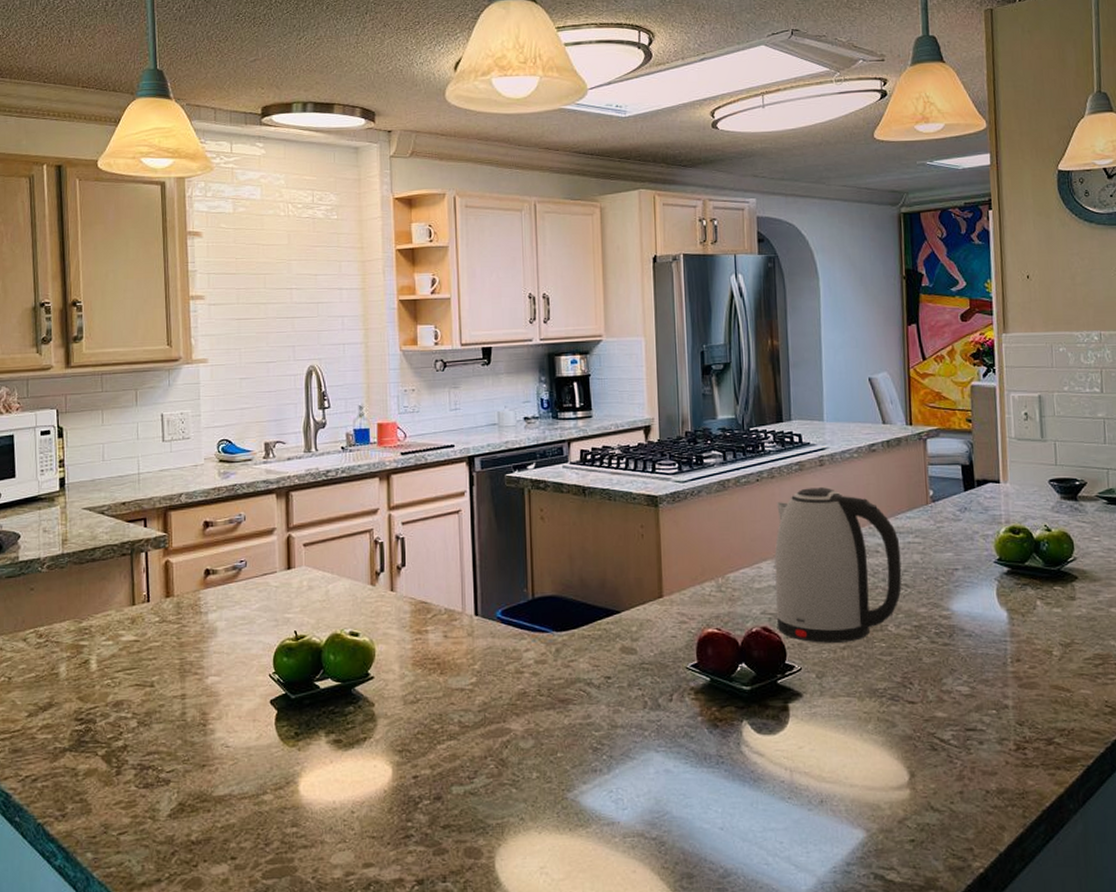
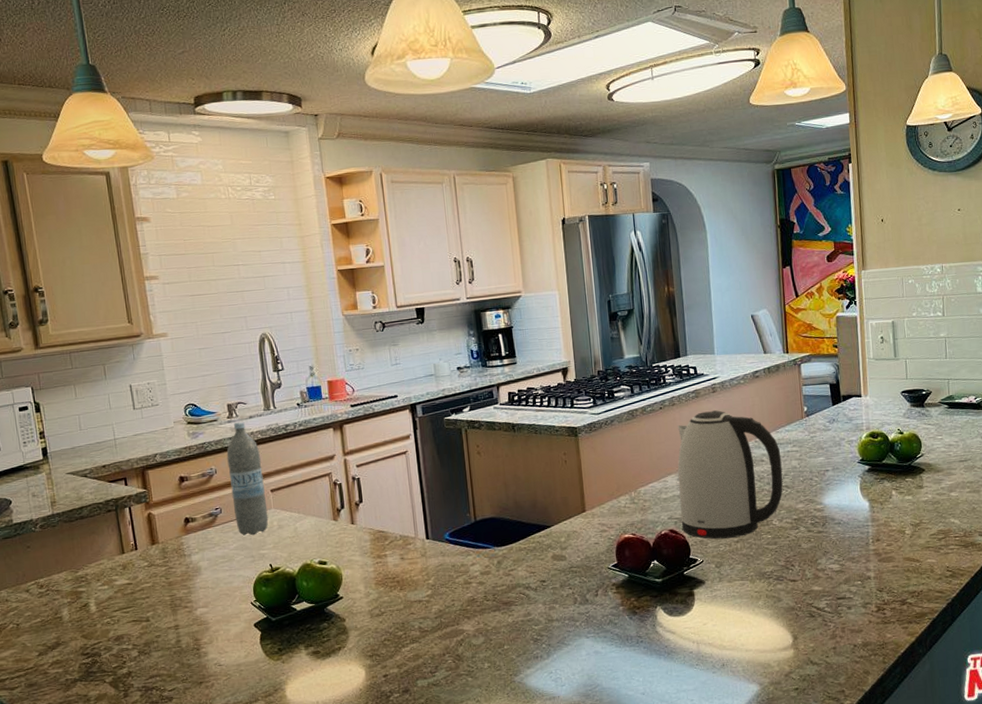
water bottle: none [258,463,298,596] -> present [226,421,269,536]

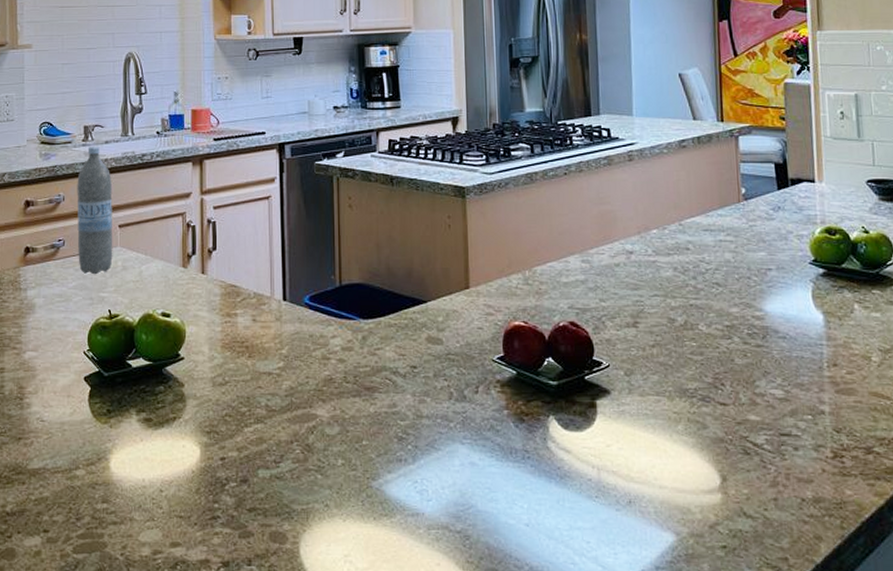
kettle: present [677,410,783,539] -> none [582,183,713,340]

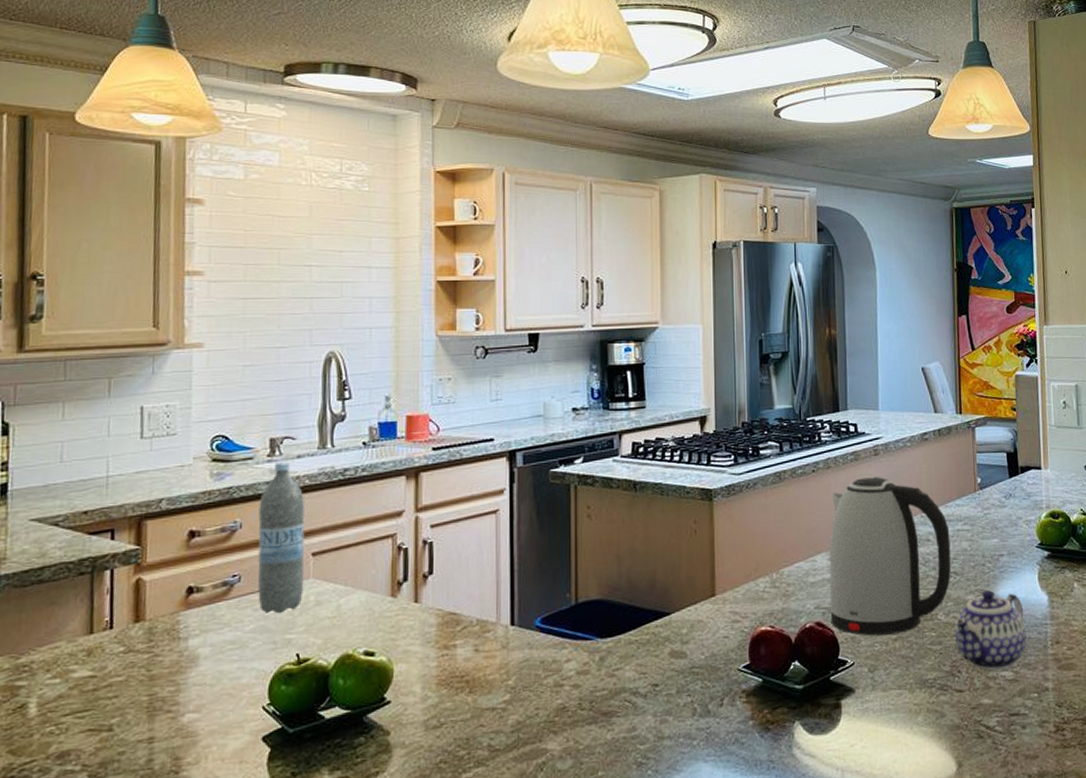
kettle: none [582,183,713,340] -> present [829,477,951,636]
teapot: none [716,304,799,388] -> present [953,590,1027,671]

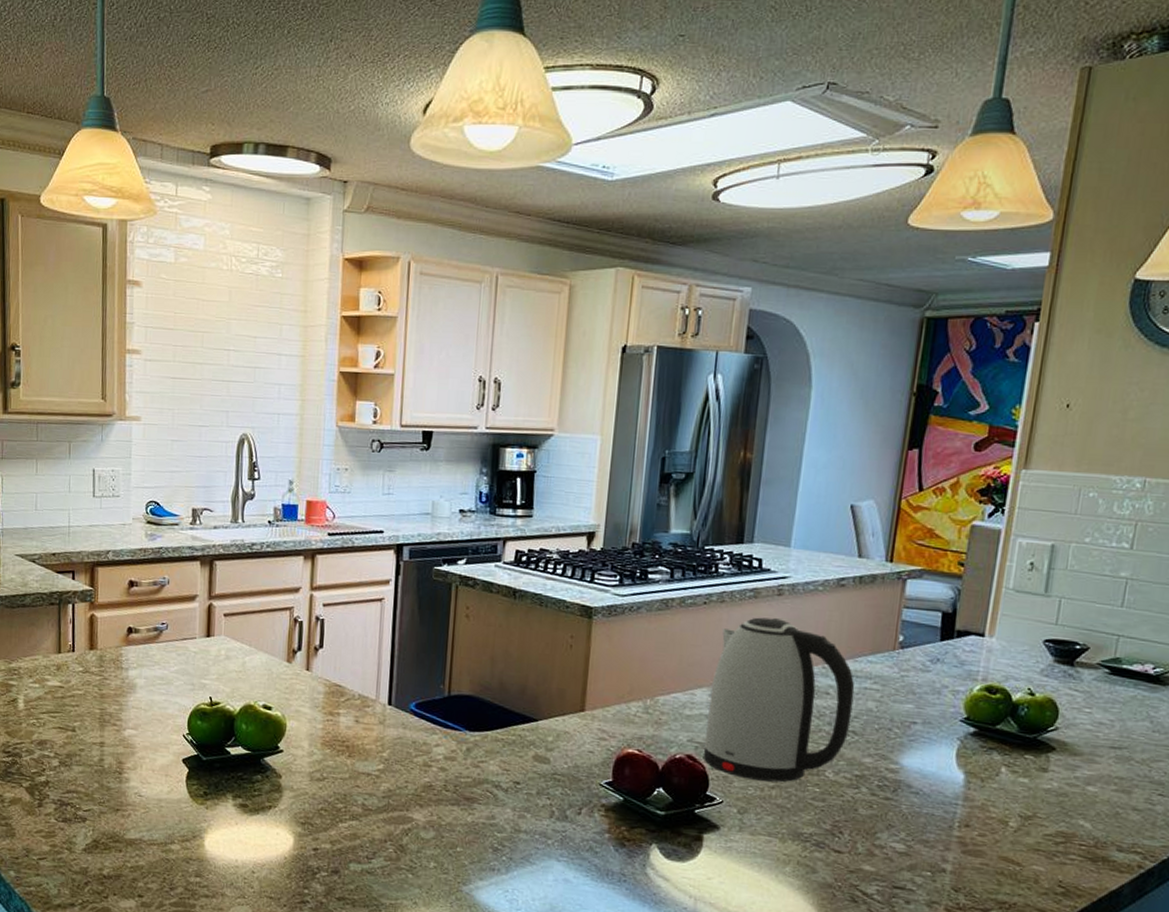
water bottle: present [257,461,305,614] -> none [181,530,220,661]
teapot: present [953,590,1027,671] -> none [842,756,931,841]

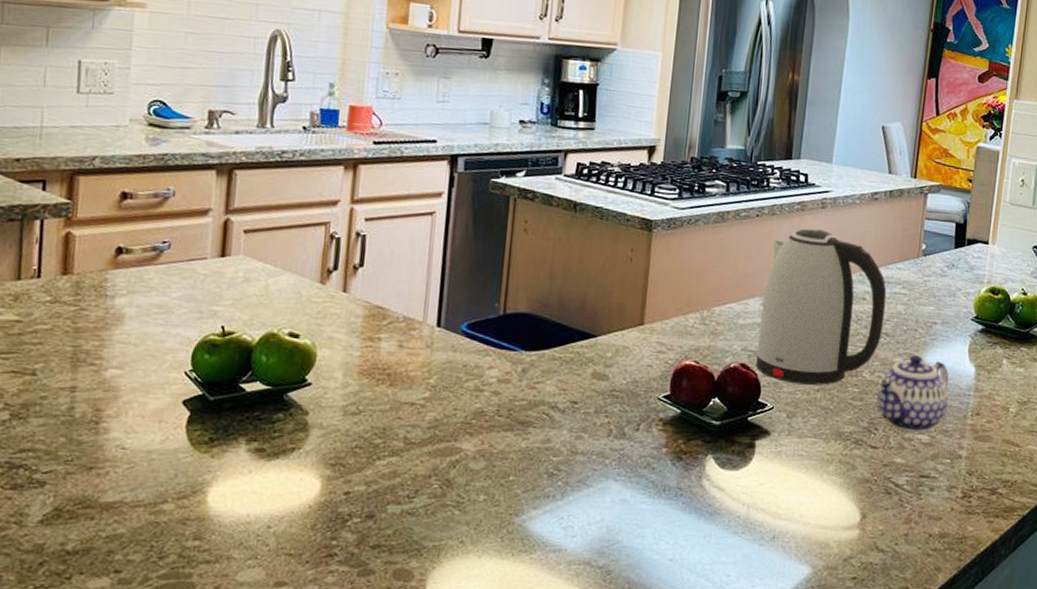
teapot: none [842,756,931,841] -> present [877,355,949,434]

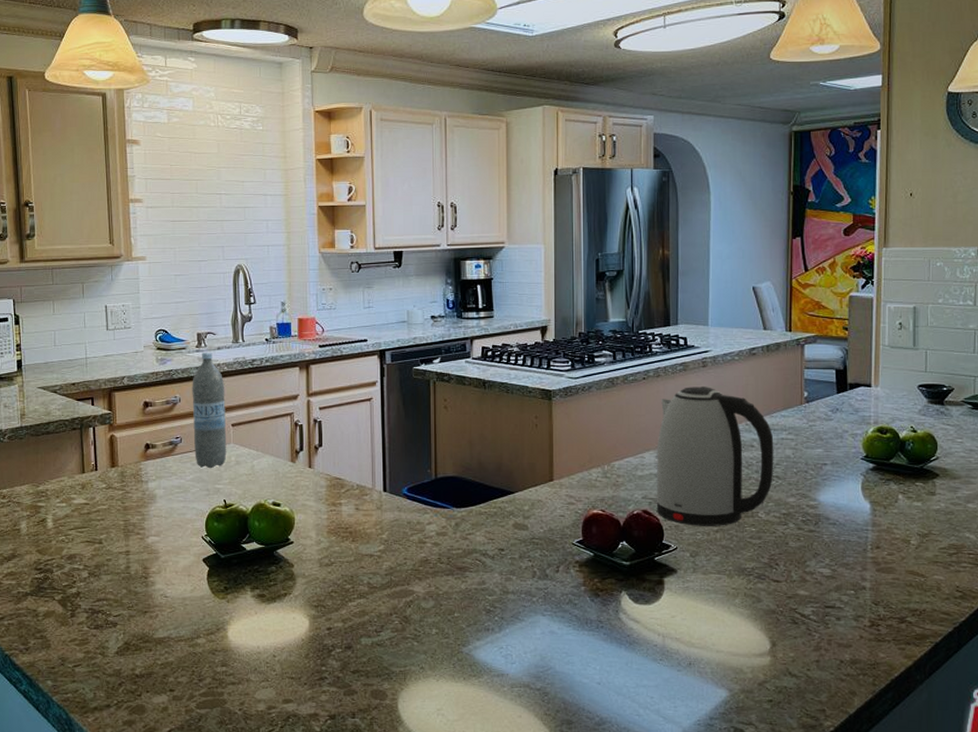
water bottle: none [187,135,240,285] -> present [192,351,227,469]
teapot: present [877,355,949,434] -> none [773,495,846,567]

